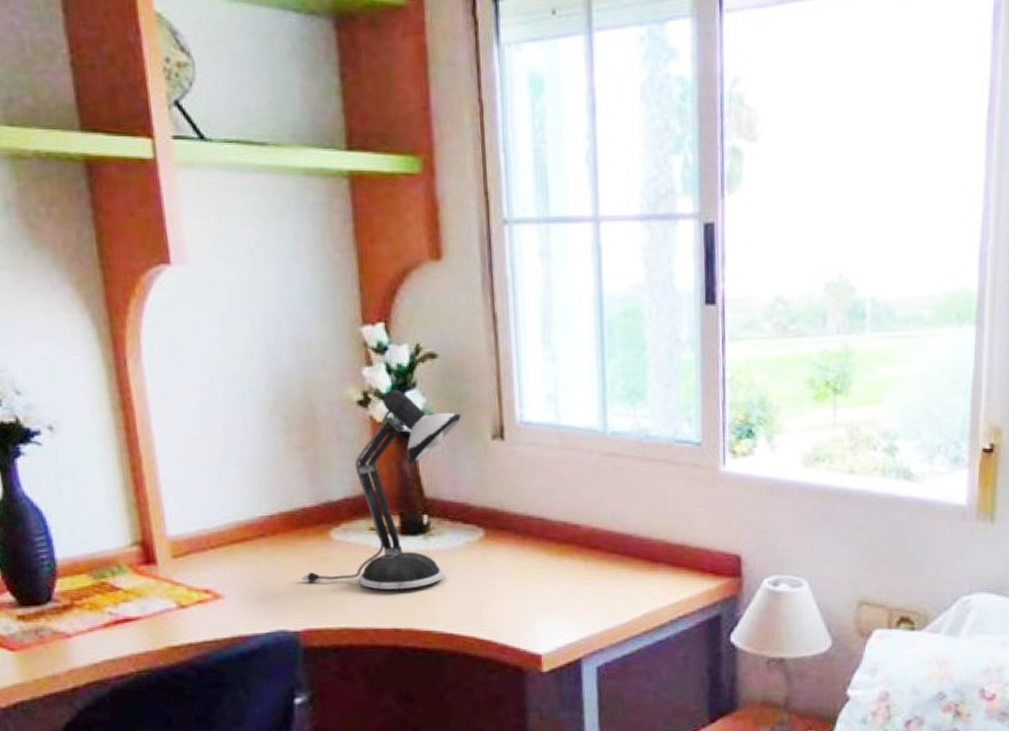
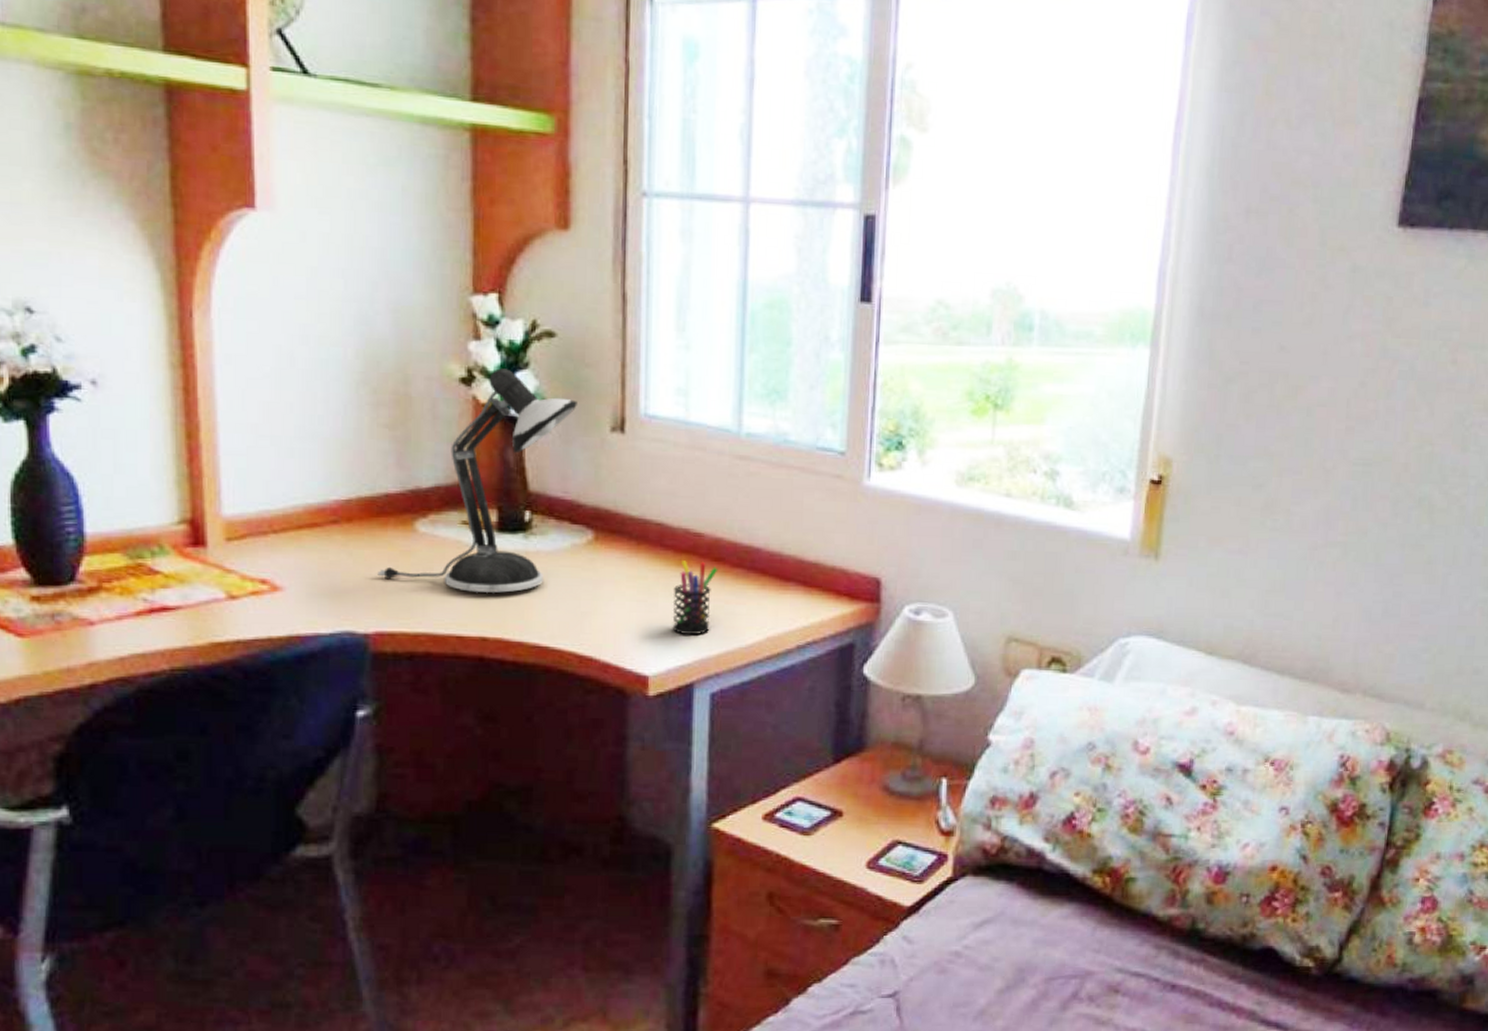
pen holder: none [557,550,596,617] -> present [672,560,719,636]

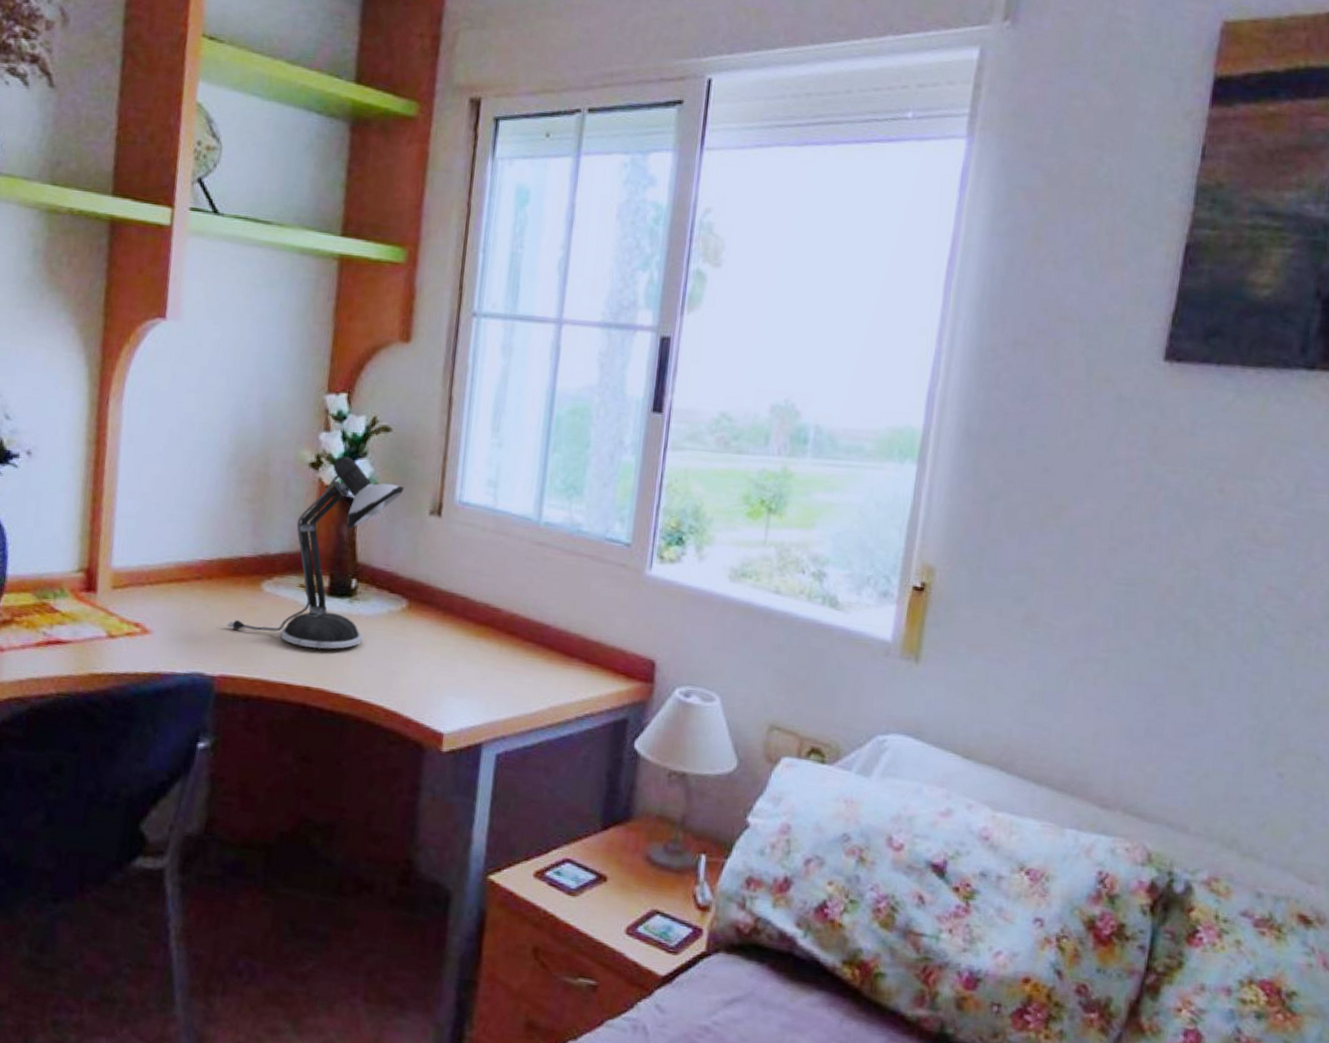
pen holder: present [672,560,719,636] -> none [467,632,512,700]

